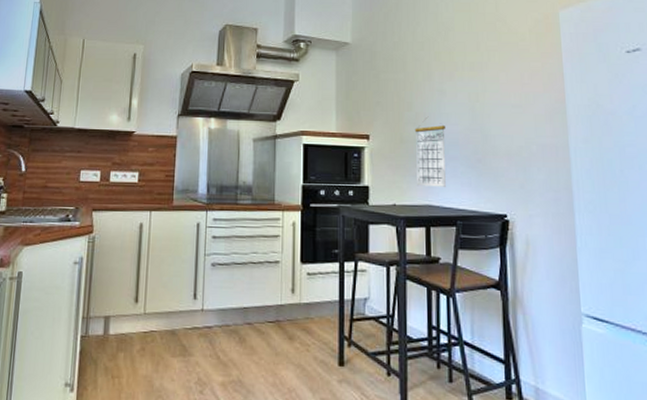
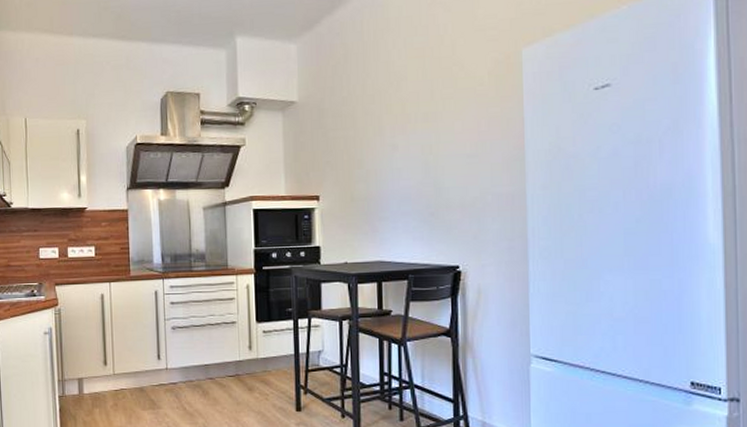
calendar: present [414,117,446,187] -> none [365,174,397,244]

